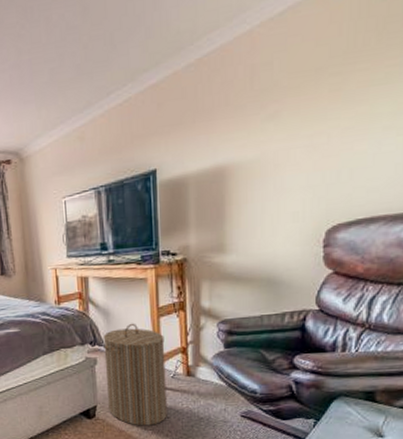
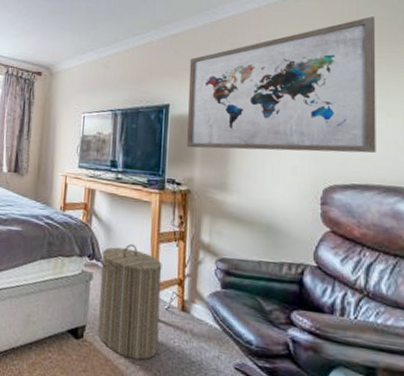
wall art: none [175,14,389,214] -> present [187,16,376,153]

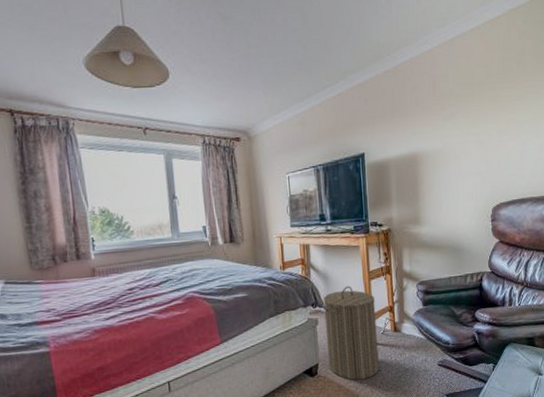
wall art: present [187,16,376,153] -> none [377,49,528,191]

